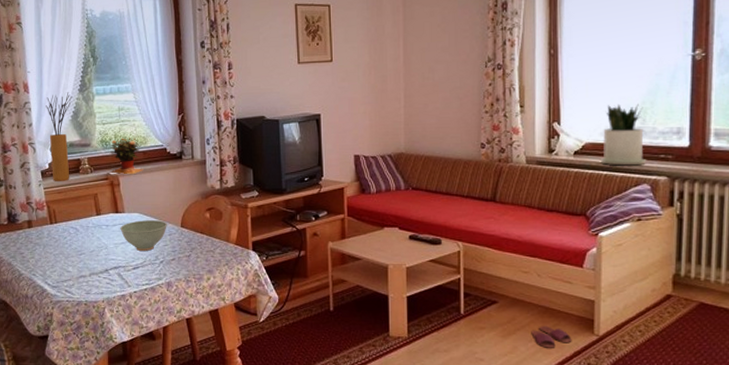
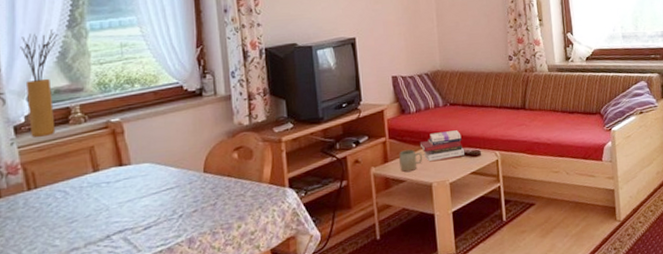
flower arrangement: present [109,138,144,175] -> none [109,77,155,120]
bowl: present [120,220,167,252] -> none [125,168,186,208]
mug: none [357,229,380,250] -> present [399,149,423,172]
books: none [378,215,424,244] -> present [419,130,464,162]
slippers: present [531,326,572,348] -> none [565,219,600,241]
planter: present [600,103,647,166] -> none [606,12,642,68]

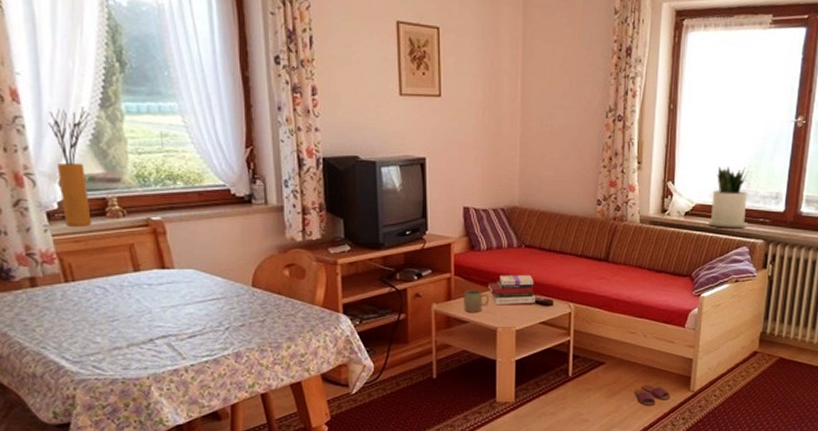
slippers: none [565,219,600,241] -> present [634,385,670,406]
planter: none [606,12,642,68] -> present [707,166,749,229]

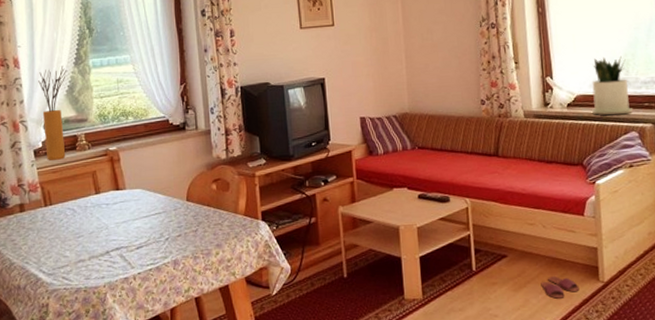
mug: present [464,289,490,312] -> none [366,191,390,213]
books: present [487,275,535,306] -> none [387,174,433,205]

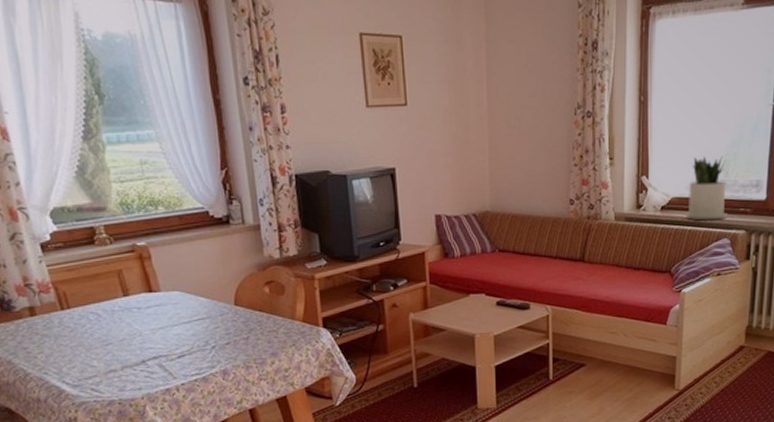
vase: present [38,66,67,162] -> none [37,140,82,258]
slippers: present [541,276,580,299] -> none [617,385,655,406]

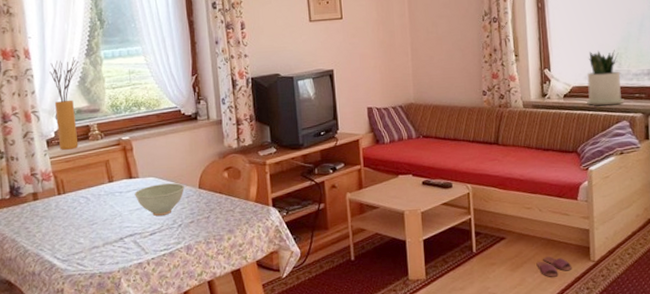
vase: none [37,140,82,258] -> present [49,57,79,151]
bowl: none [156,298,217,337] -> present [134,183,184,217]
slippers: none [617,385,655,406] -> present [536,257,572,277]

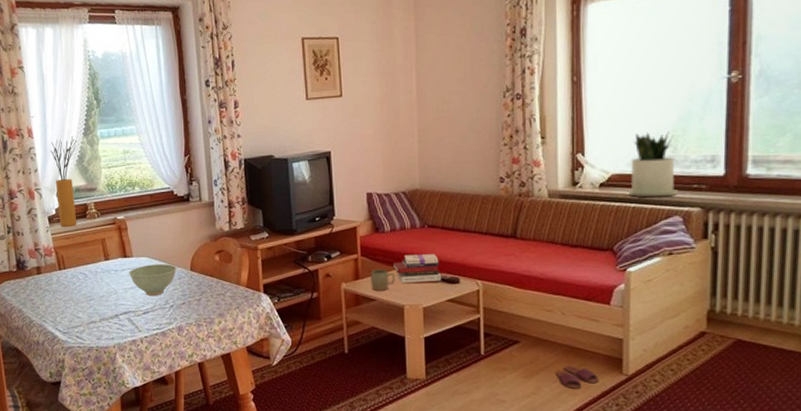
mug: none [373,178,396,199] -> present [371,269,396,291]
books: none [392,162,436,191] -> present [392,254,441,284]

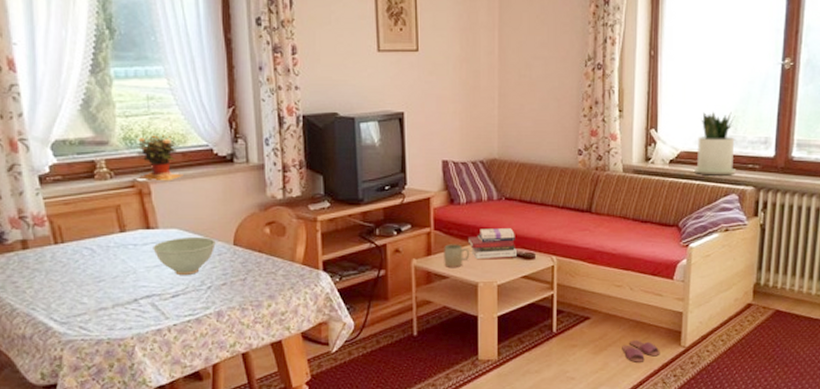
vase: present [50,136,77,228] -> none [42,73,81,191]
flower arrangement: none [116,181,151,219] -> present [135,135,183,182]

